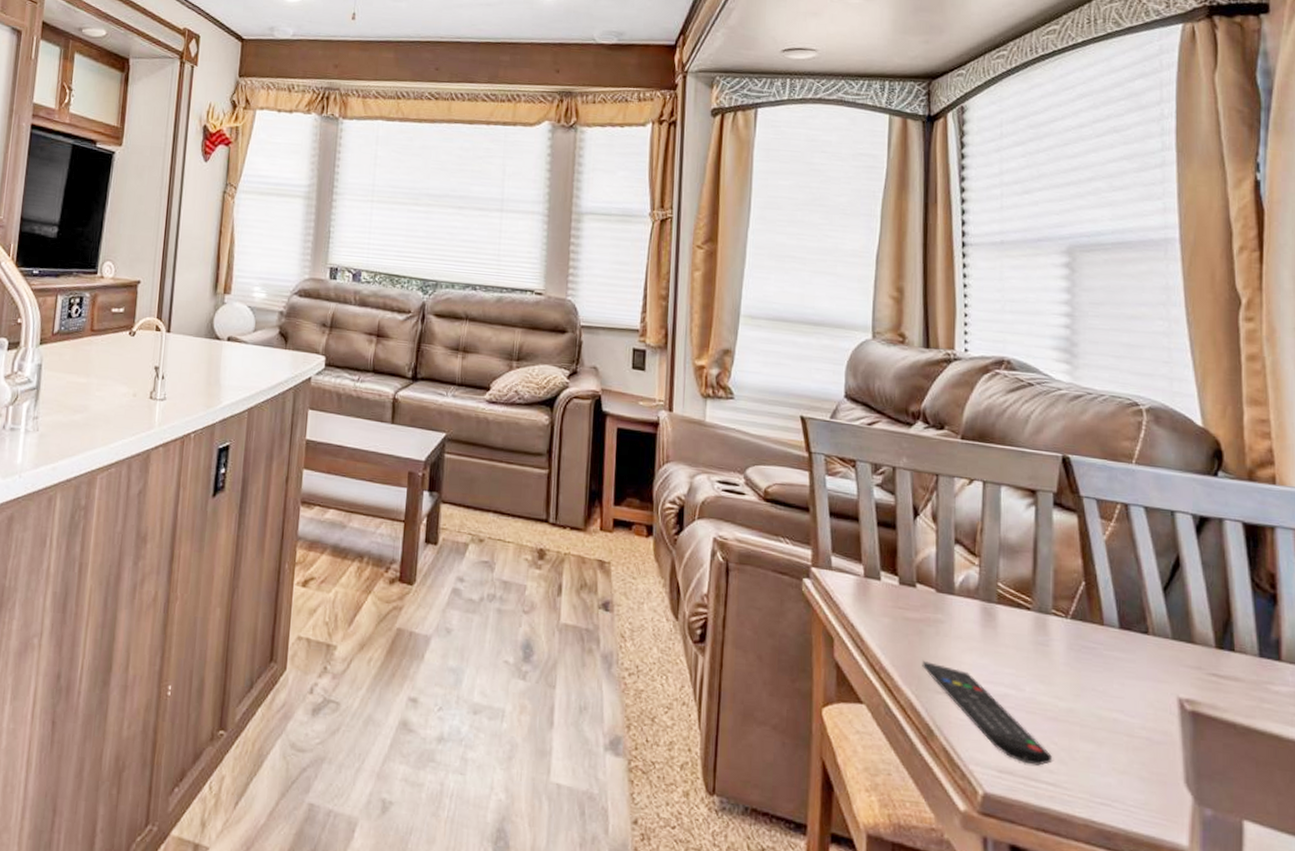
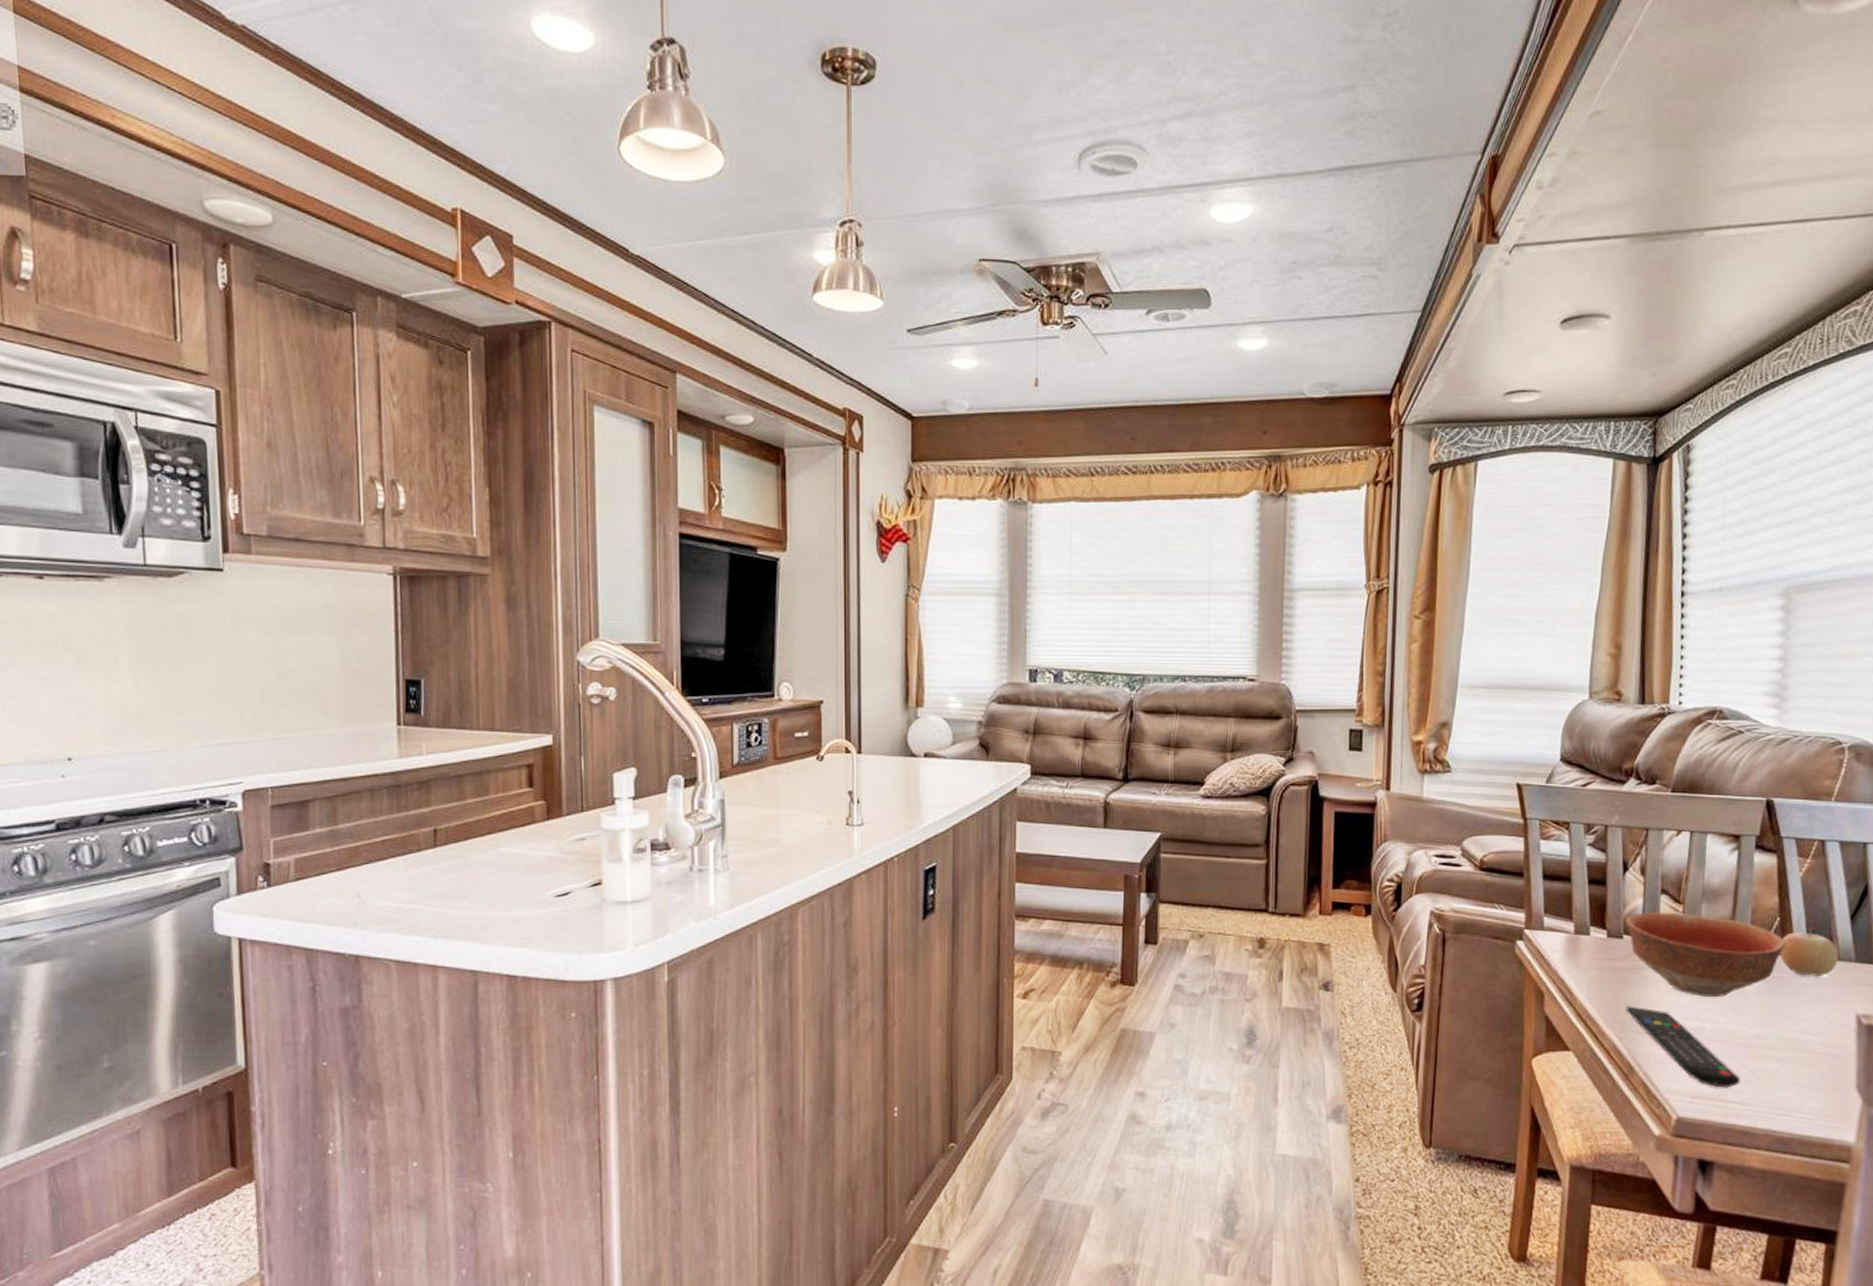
bowl: none [917,561,1093,663] -> present [1625,911,1786,998]
fruit: none [1087,594,1153,651] -> present [1780,926,1839,976]

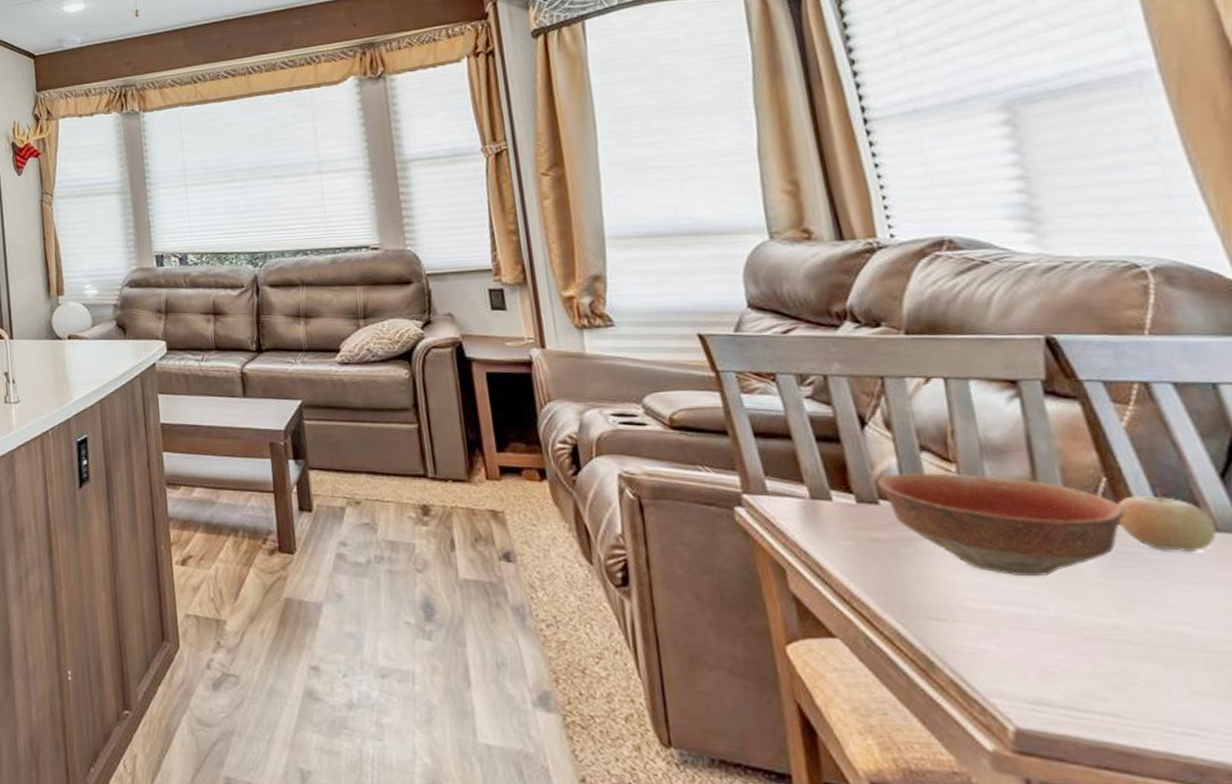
remote control: present [1626,1006,1740,1088] -> none [904,585,1102,694]

